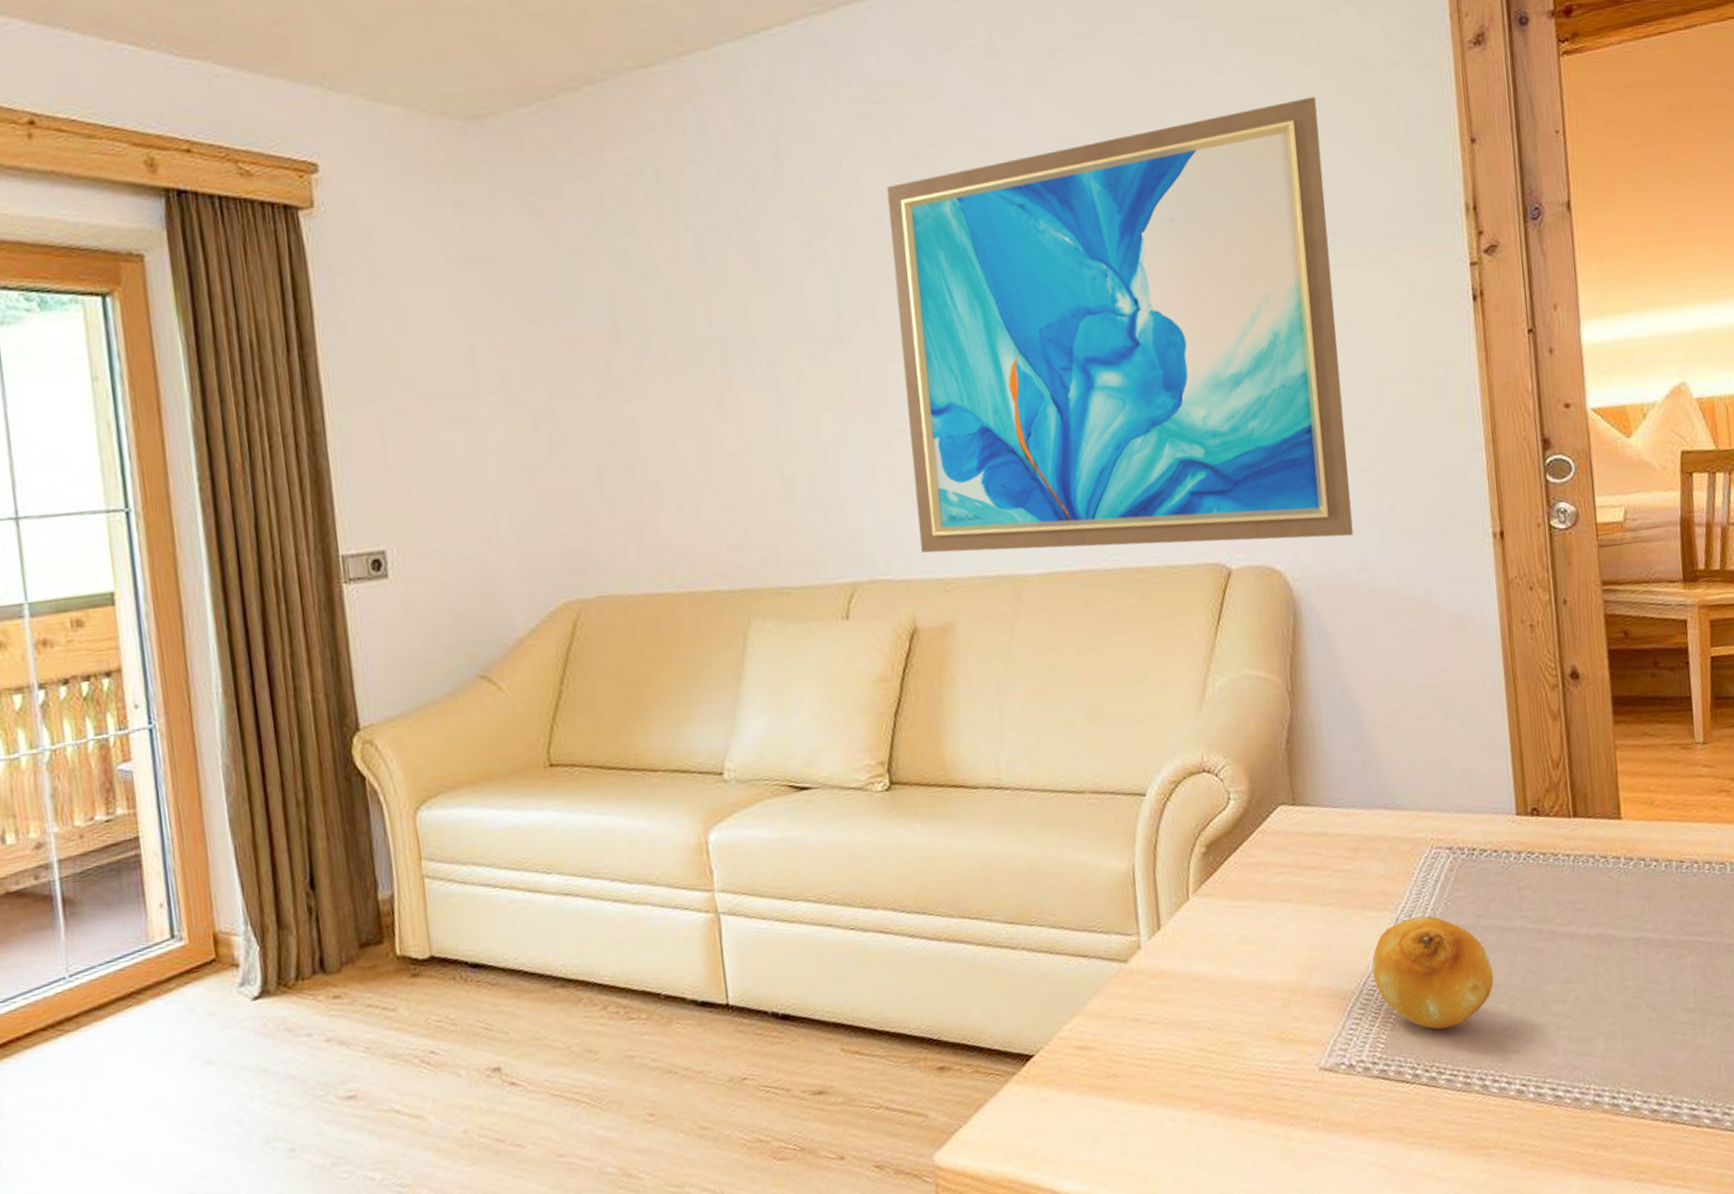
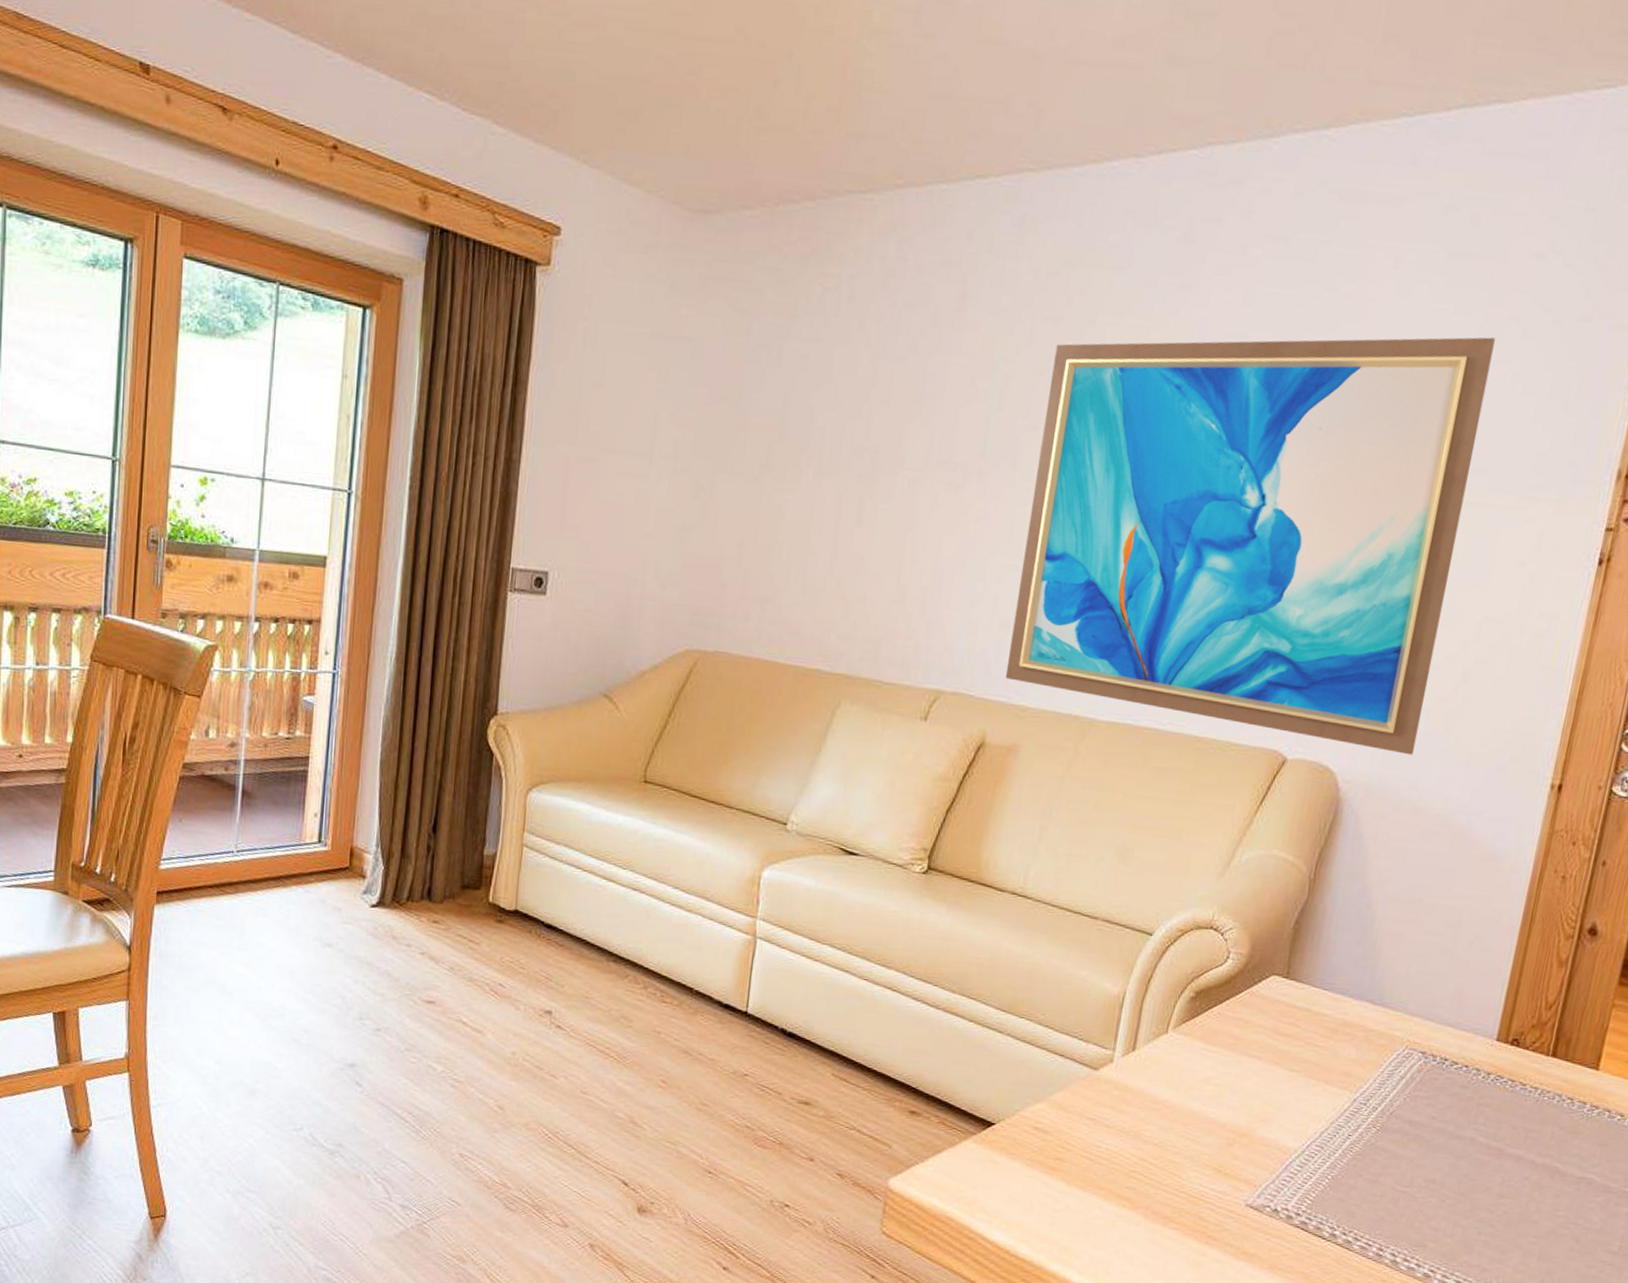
fruit: present [1371,915,1494,1030] -> none [1318,1102,1433,1205]

